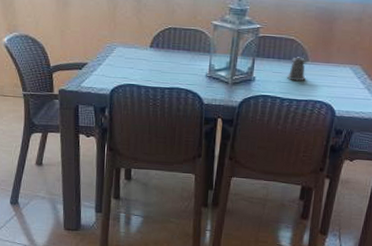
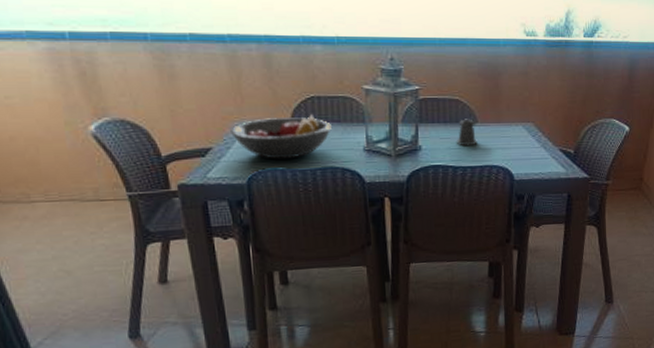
fruit bowl: none [103,42,182,78] -> present [231,114,331,159]

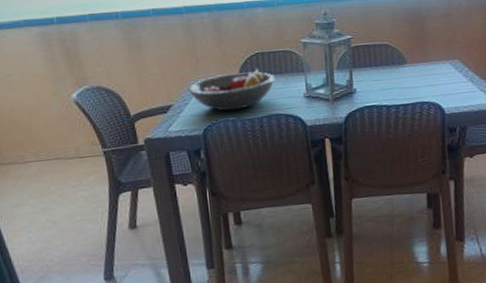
pepper shaker: present [455,119,477,146] -> none [387,60,408,86]

